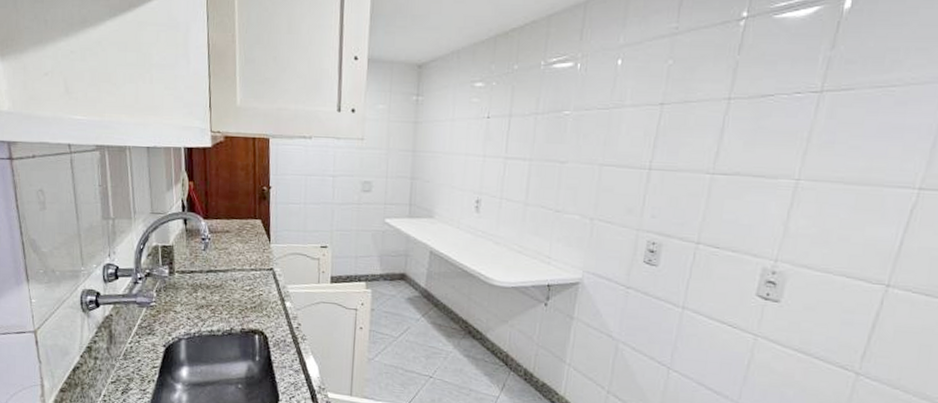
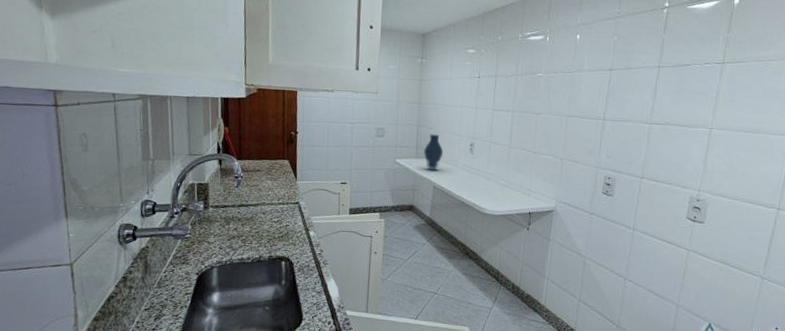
vase: none [418,188,443,234] -> present [423,134,444,171]

